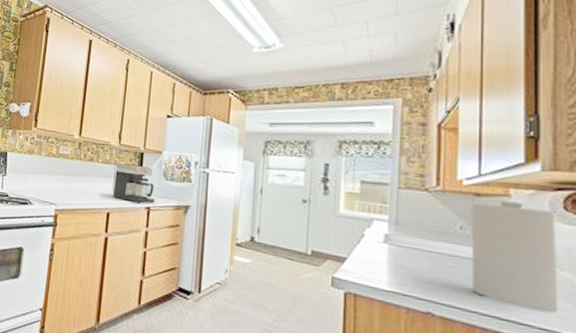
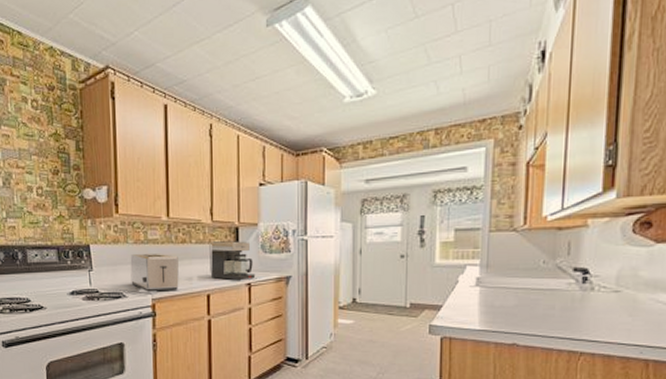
toaster: none [38,164,85,205] -> present [130,253,179,292]
paper towel holder: present [471,201,559,313] -> none [552,231,625,328]

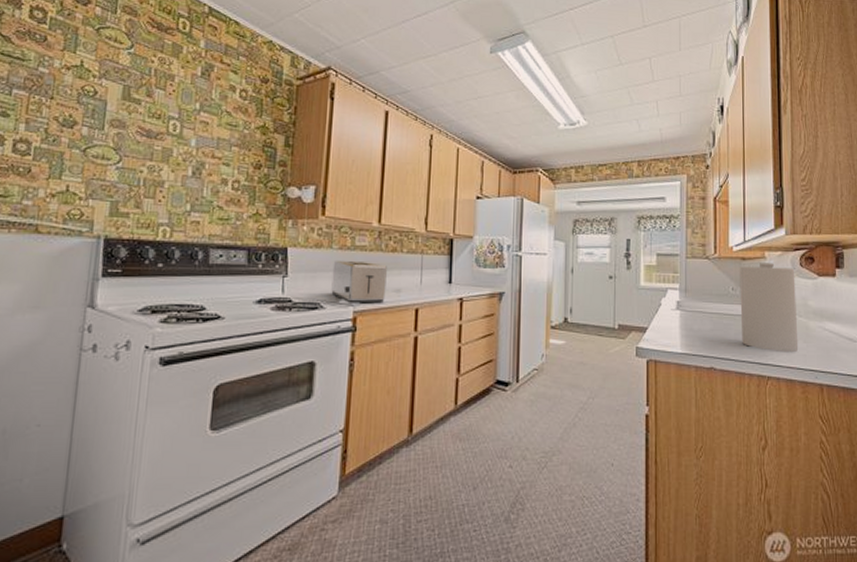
coffee maker: present [210,241,256,281] -> none [420,252,468,295]
paper towel holder: none [552,231,625,328] -> present [739,263,799,353]

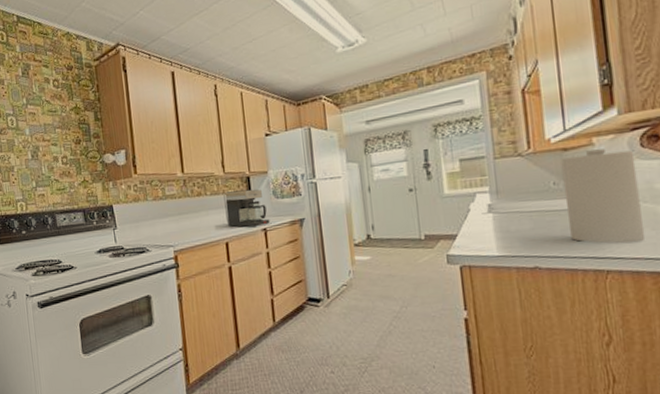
toaster: present [331,260,387,304] -> none [150,207,199,245]
coffee maker: none [420,252,468,295] -> present [225,188,271,228]

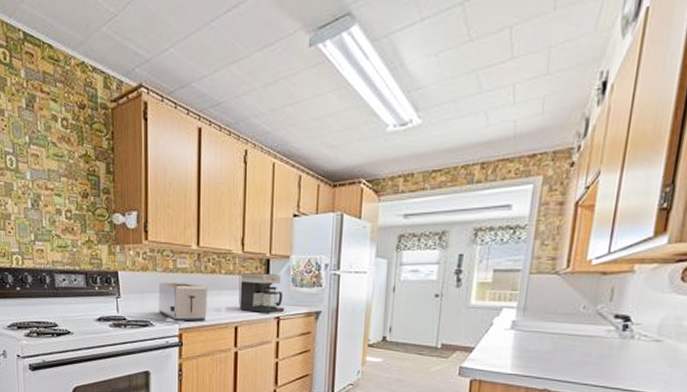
toaster: none [150,207,199,245] -> present [158,281,207,322]
paper towel holder: present [561,149,646,244] -> none [587,277,672,377]

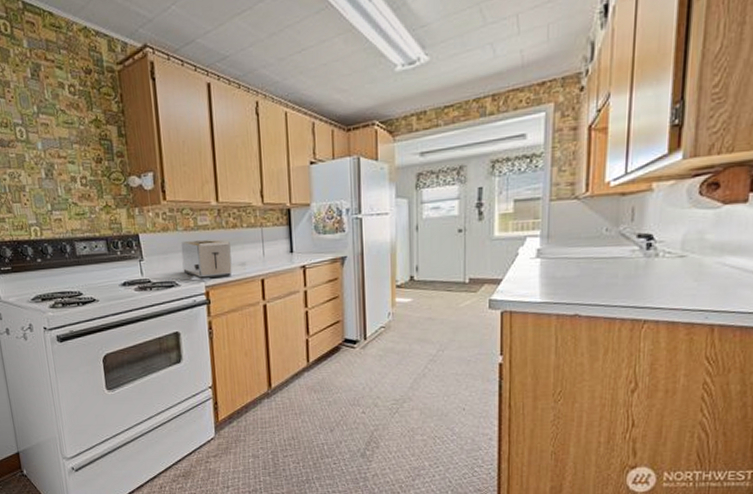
coffee maker: present [239,273,285,314] -> none [262,222,310,264]

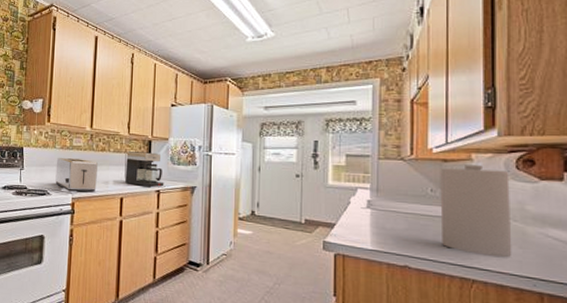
coffee maker: none [262,222,310,264] -> present [124,151,164,188]
paper towel holder: none [615,195,691,294] -> present [440,165,512,258]

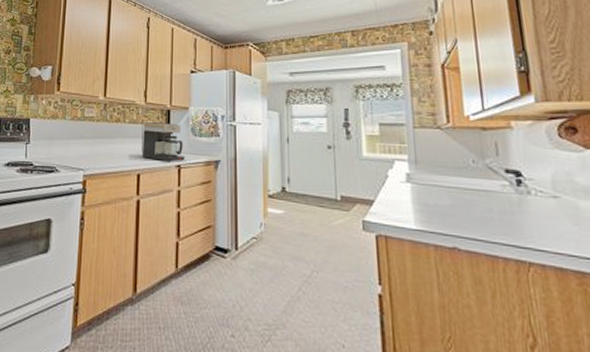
toaster: present [55,157,98,193] -> none [65,129,112,169]
paper towel holder: present [440,165,512,258] -> none [480,133,568,237]

